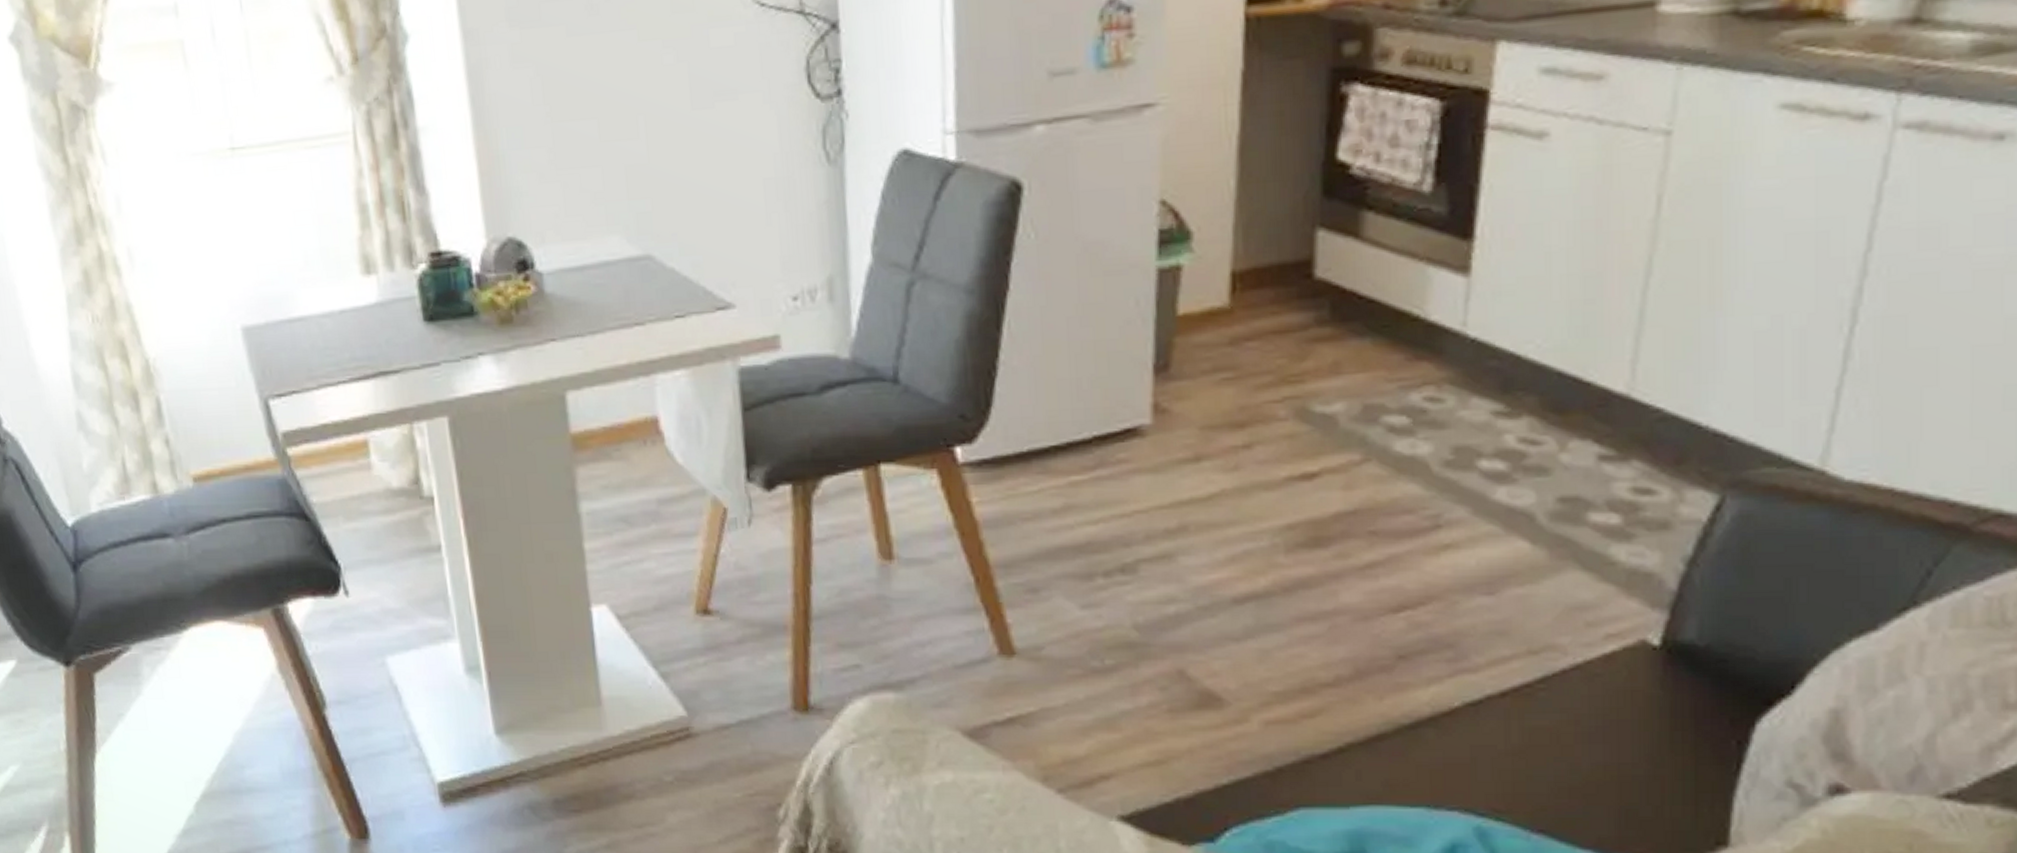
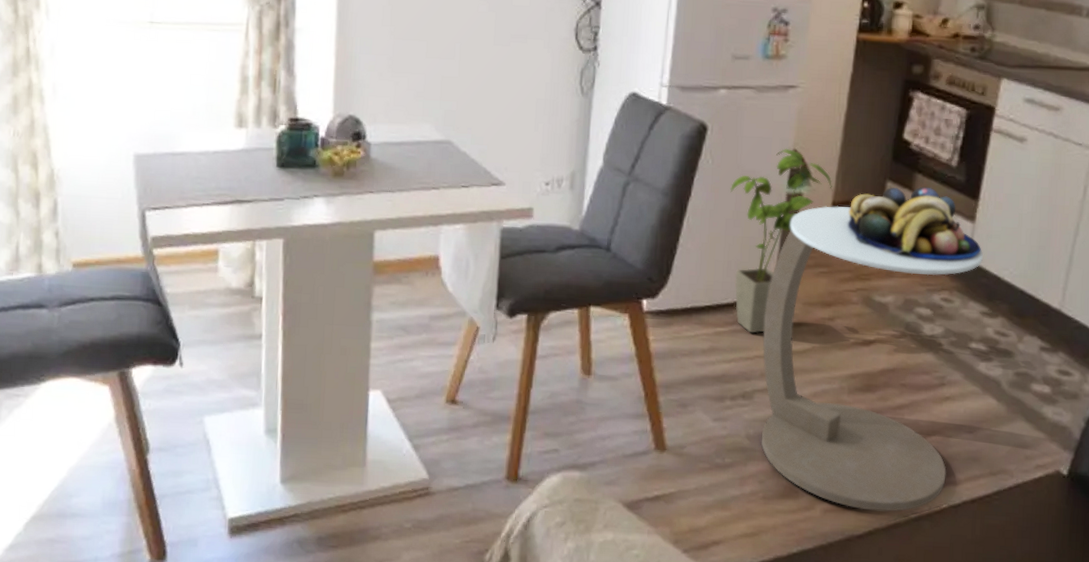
house plant: none [1068,199,1230,479] -> present [730,148,833,334]
side table: none [1141,276,1488,719] -> present [761,205,983,512]
fruit bowl: none [1258,229,1484,343] -> present [848,186,981,260]

